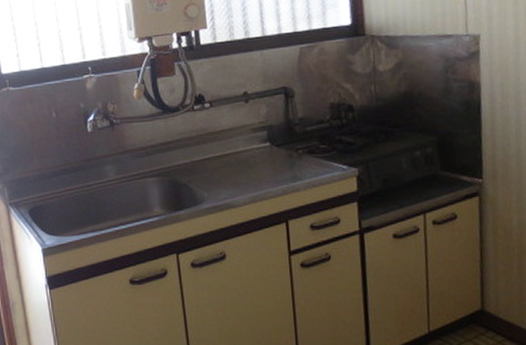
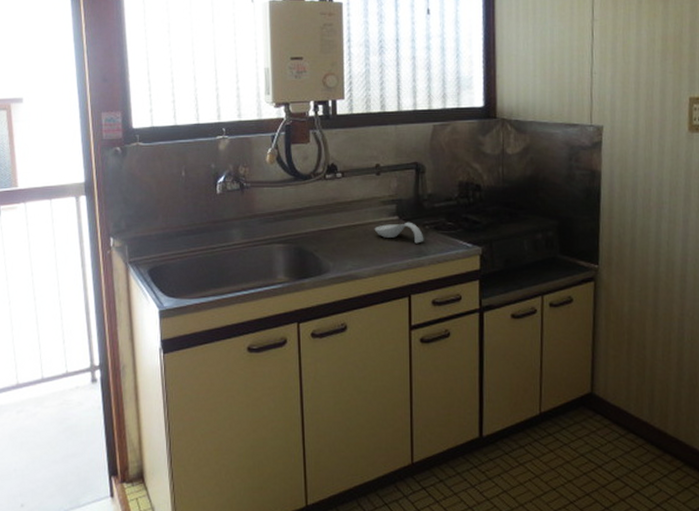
spoon rest: none [246,147,298,169] -> present [374,222,424,244]

